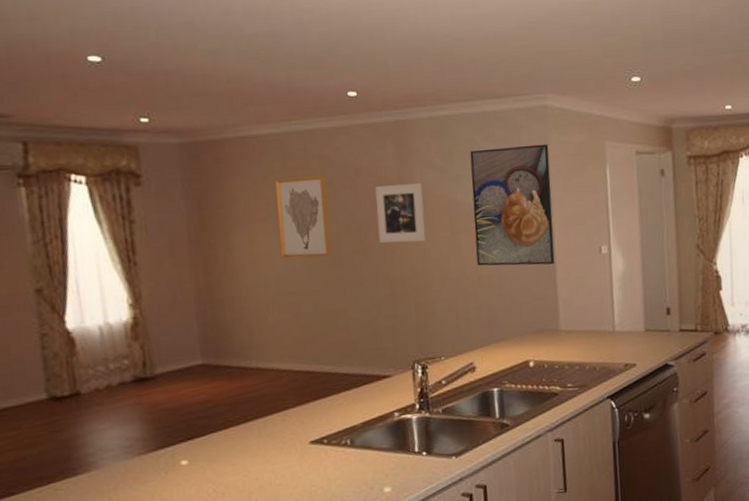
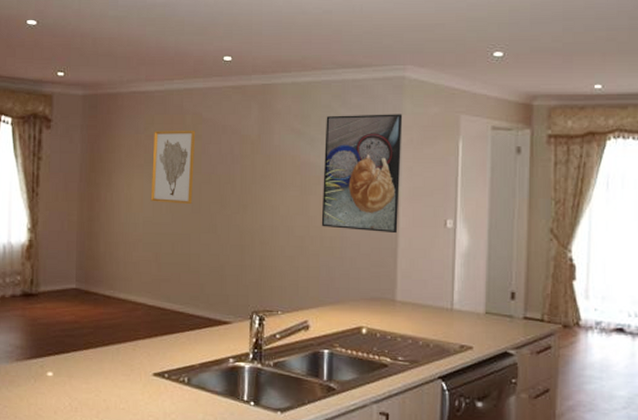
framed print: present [375,183,426,243] -> none [235,143,279,199]

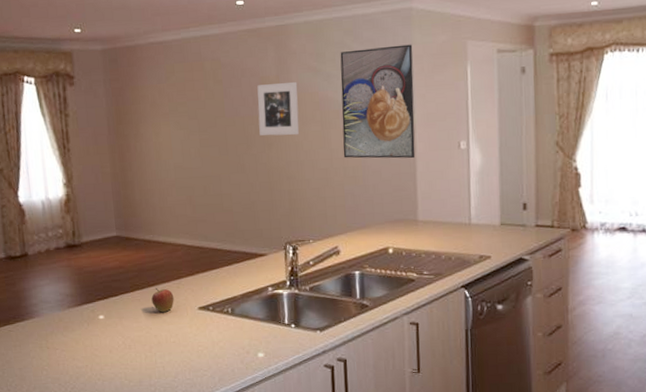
fruit: none [104,347,128,375] -> present [151,287,174,312]
wall art: present [150,130,196,205] -> none [175,75,220,148]
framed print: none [235,143,279,199] -> present [257,82,300,136]

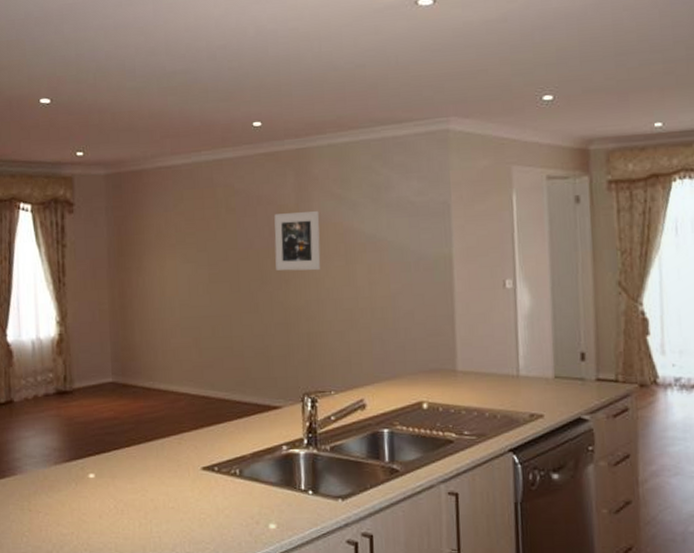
fruit: present [151,287,174,312] -> none [149,443,175,472]
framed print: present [340,44,416,159] -> none [367,169,454,299]

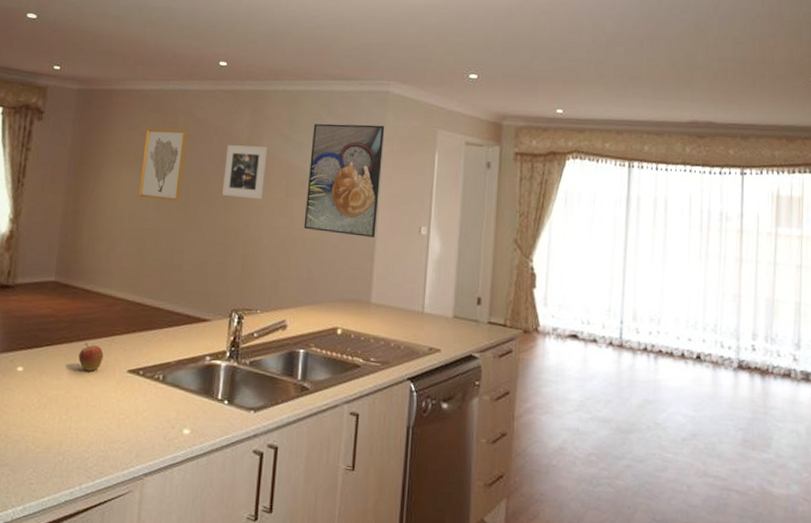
fruit: none [149,443,175,472] -> present [78,343,104,371]
wall art: none [184,203,231,284] -> present [138,128,188,202]
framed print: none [367,169,454,299] -> present [303,123,385,238]

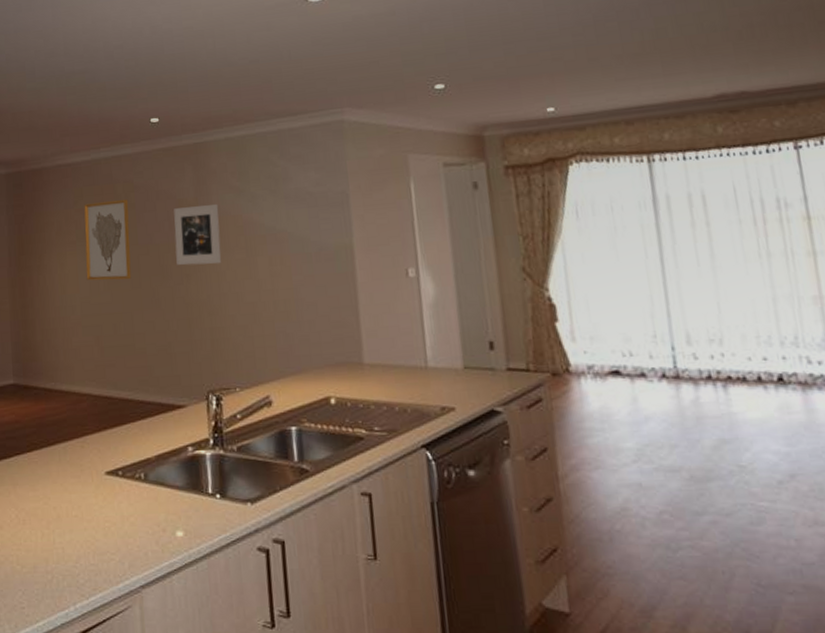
fruit: present [78,343,104,371] -> none [51,447,78,478]
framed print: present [303,123,385,238] -> none [265,159,356,290]

